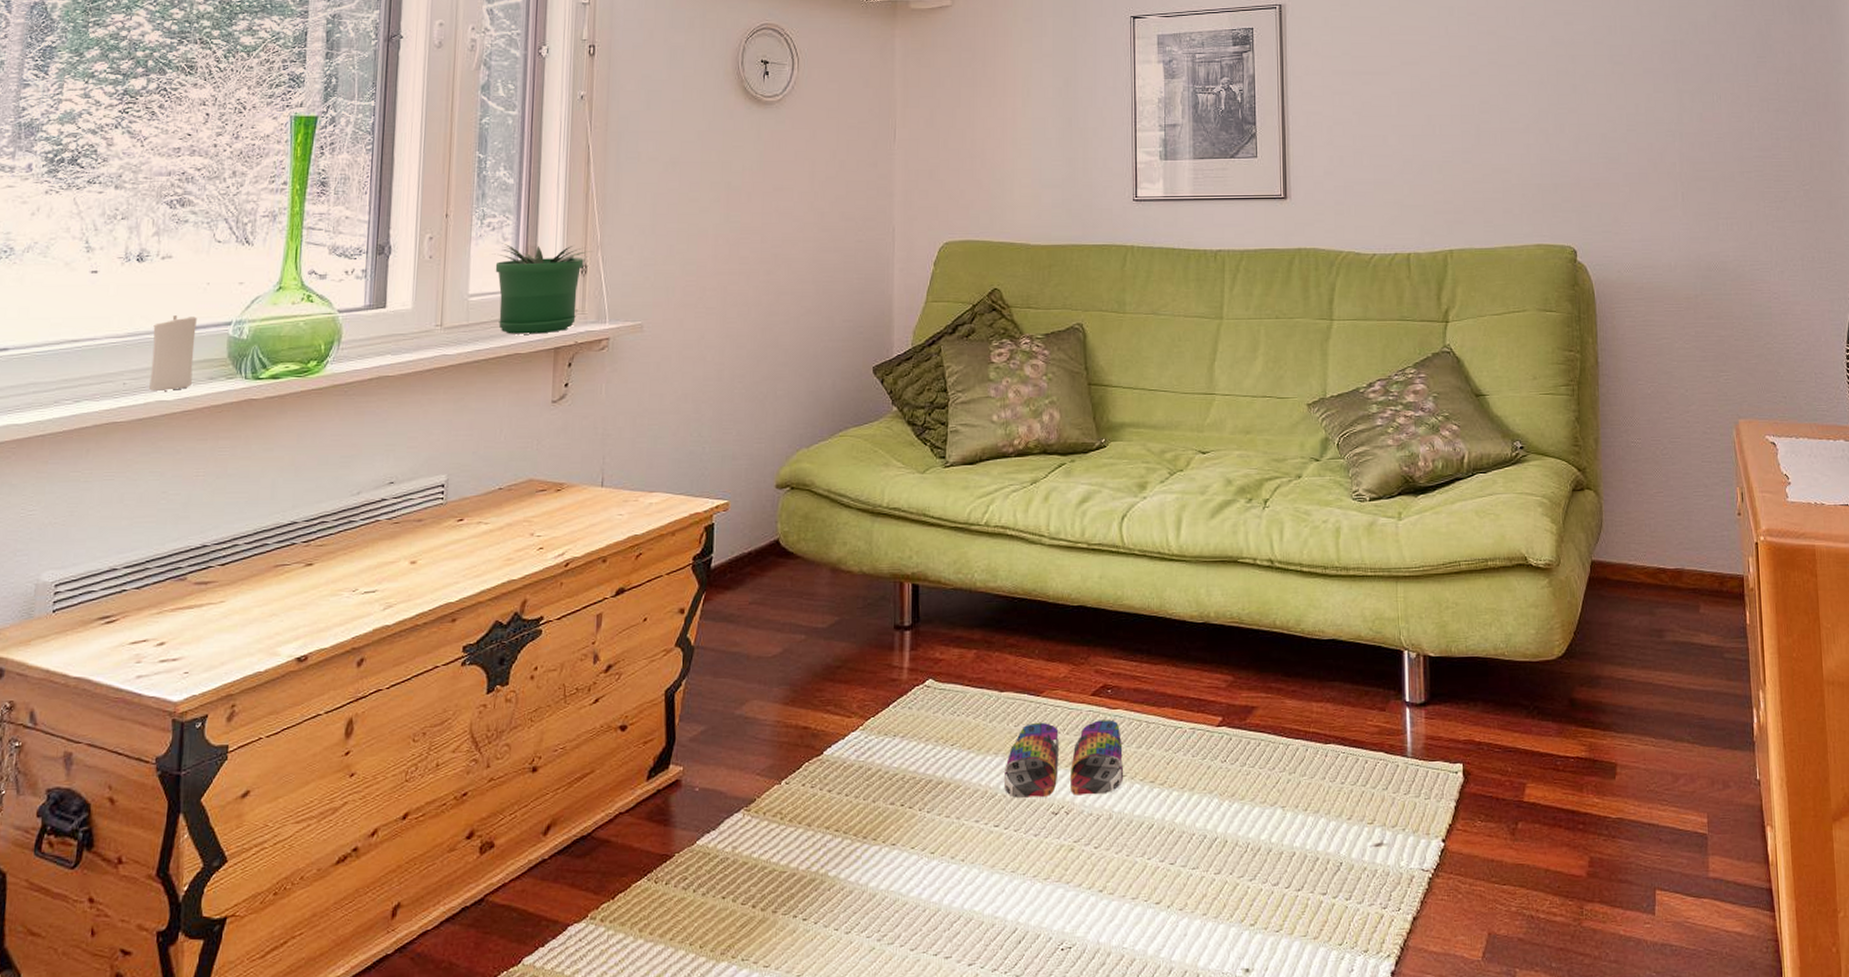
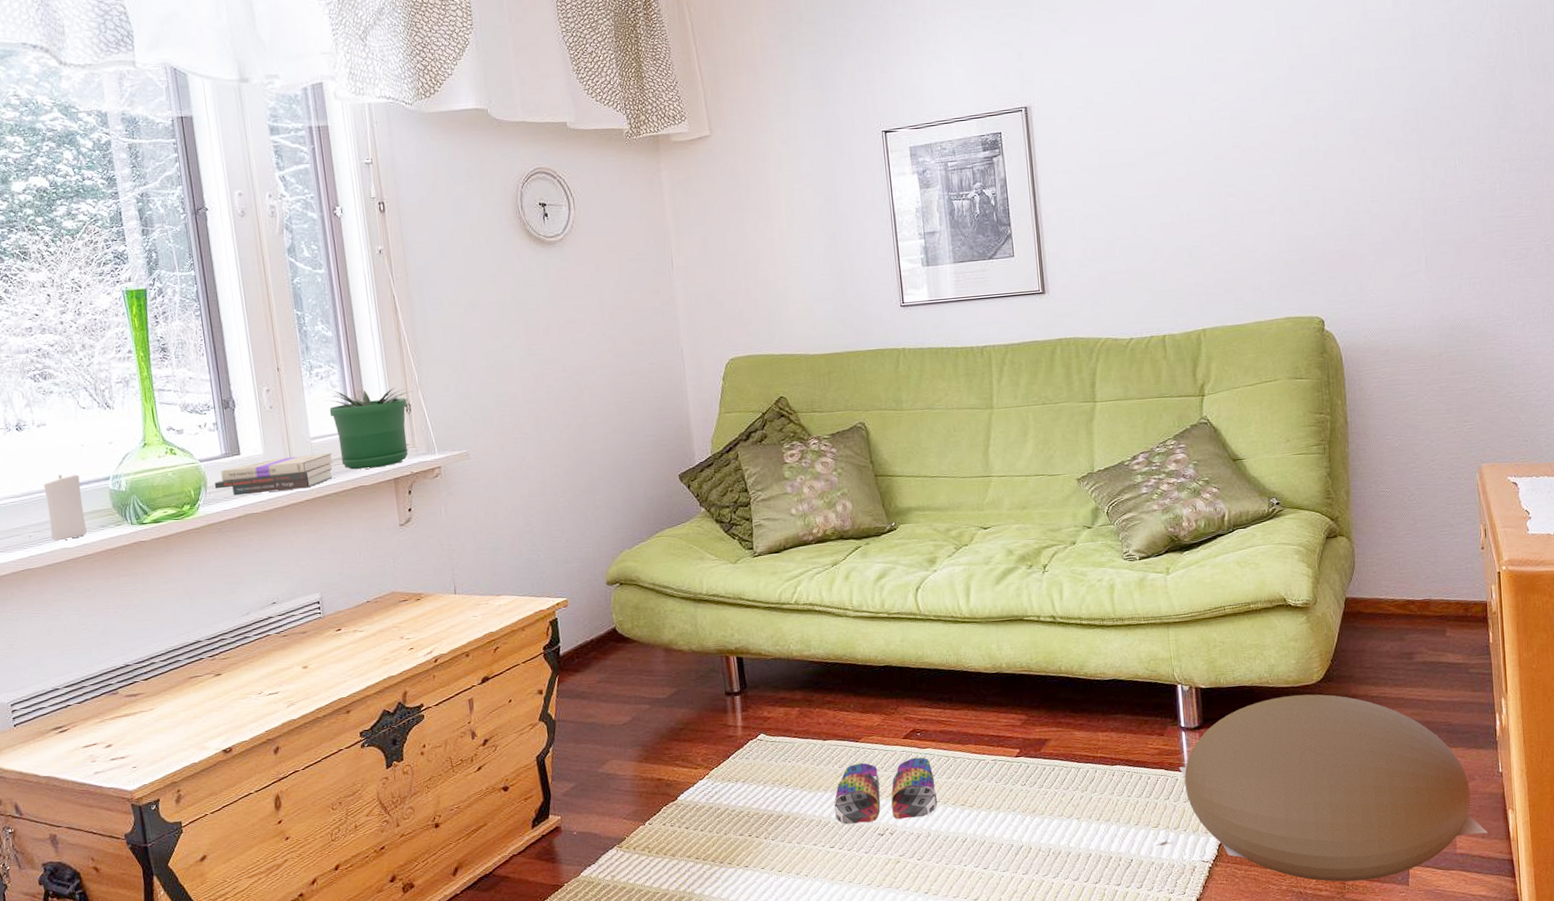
books: none [349,313,490,354] -> present [214,453,333,496]
pouf: none [1401,671,1744,906] -> present [1179,694,1488,882]

